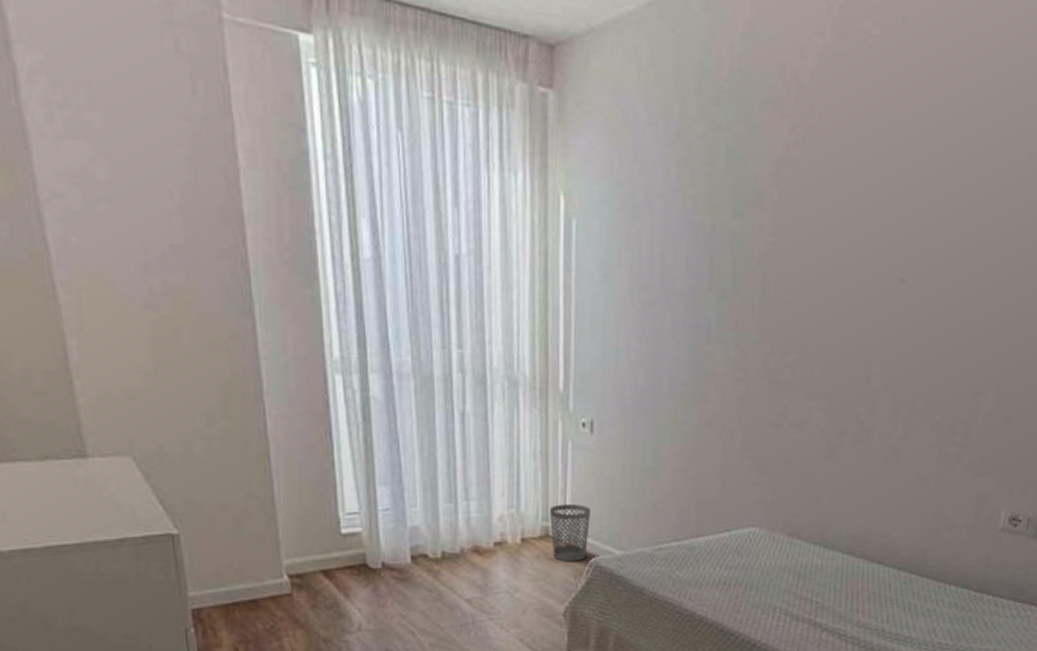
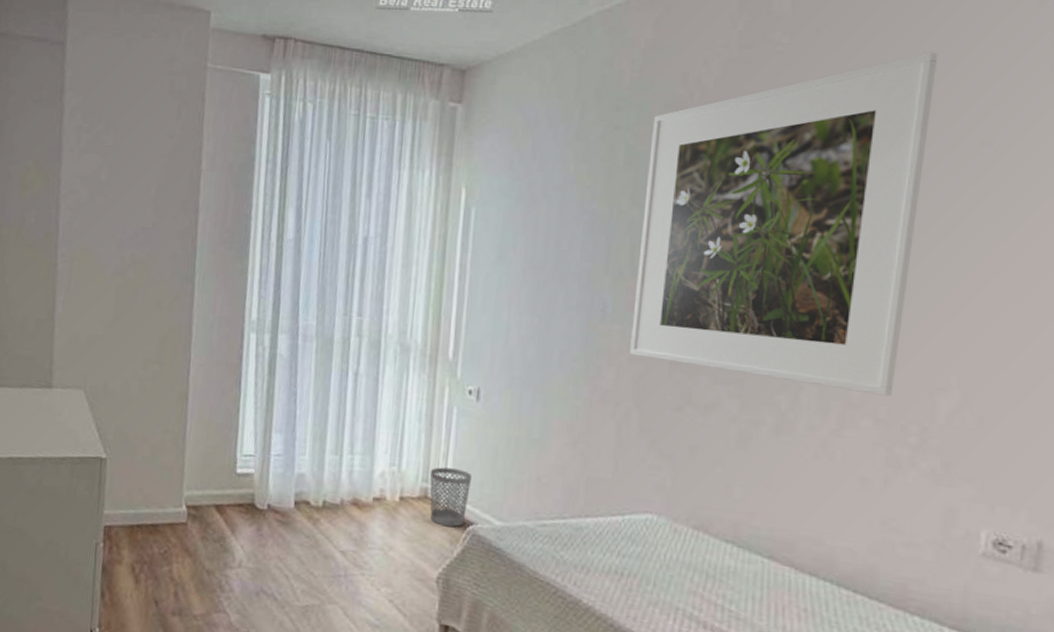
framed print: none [733,54,1003,401] -> present [630,52,938,396]

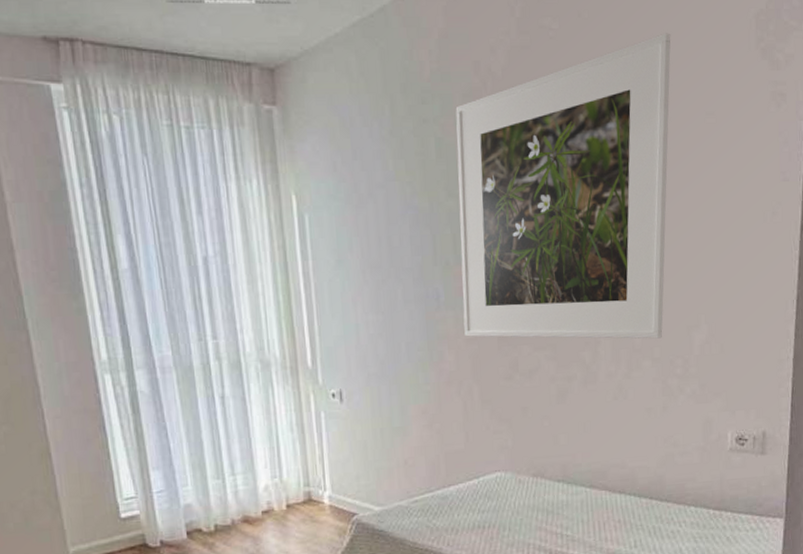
wastebasket: present [429,467,472,528] -> none [309,468,349,523]

